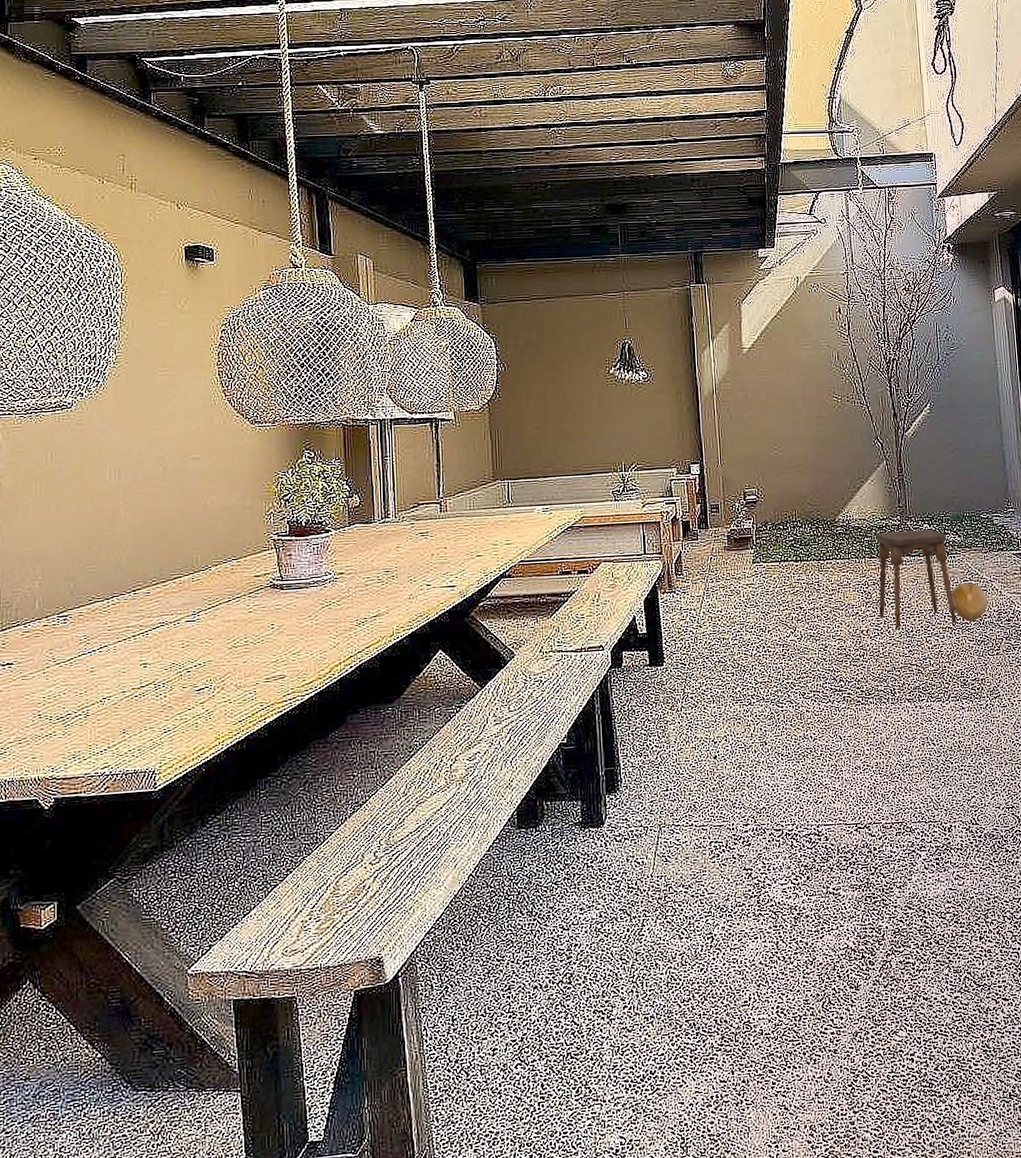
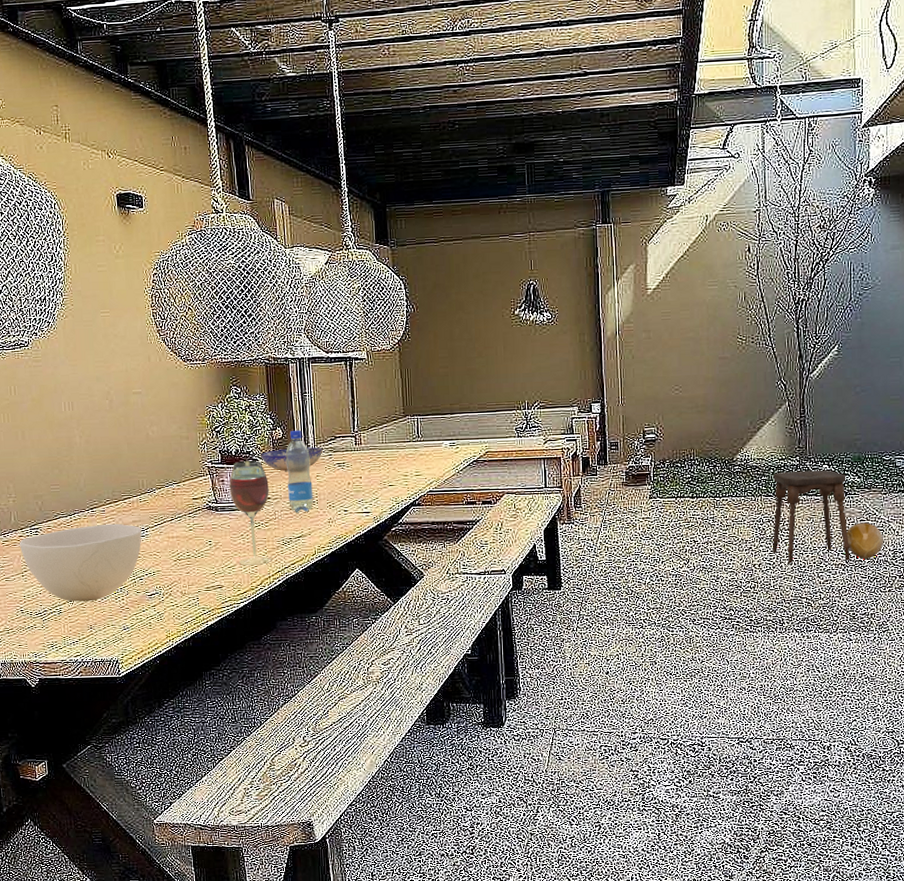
bowl: none [42,607,192,702] -> present [19,523,142,602]
wineglass: none [298,531,343,652] -> present [229,461,272,566]
ceramic bowl: none [334,515,405,543] -> present [260,447,323,471]
bottle: none [362,496,393,590] -> present [285,430,314,513]

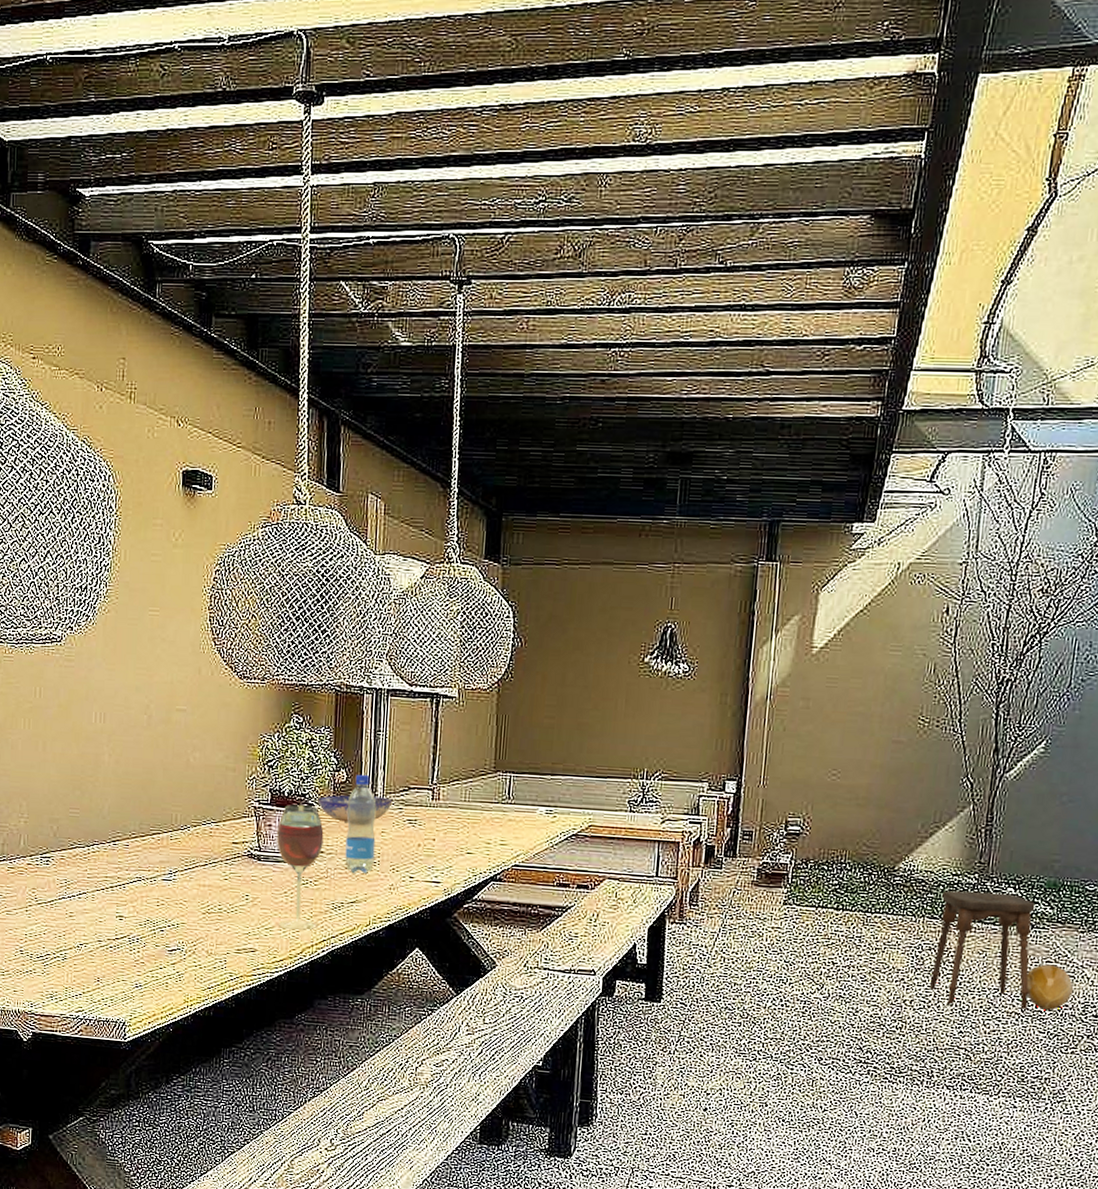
bowl: present [19,523,142,602] -> none [26,861,169,950]

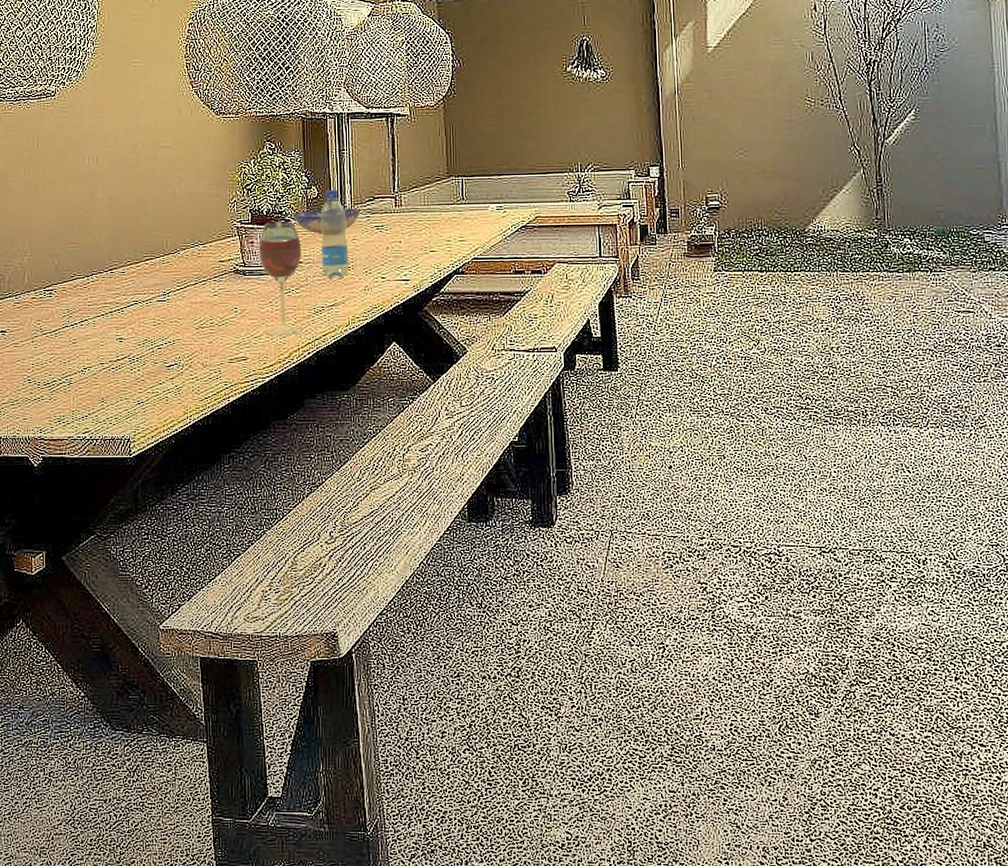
stool: present [929,890,1036,1010] -> none [849,243,939,348]
ball: present [1026,964,1074,1010] -> none [933,303,976,344]

